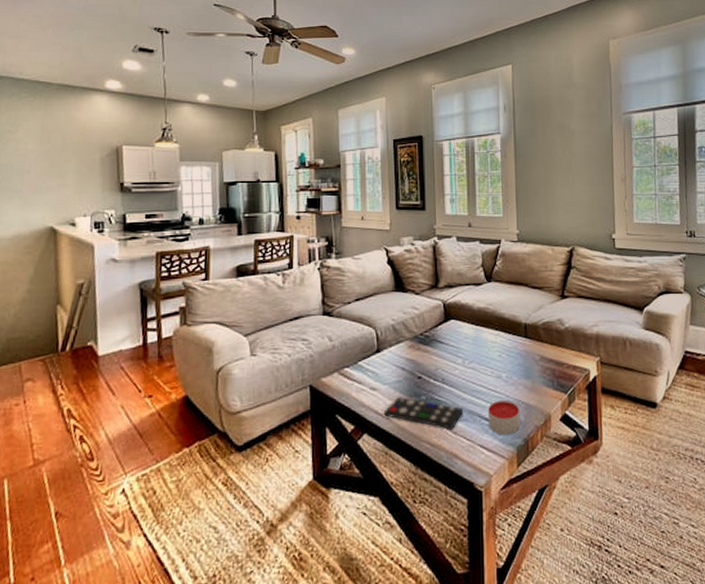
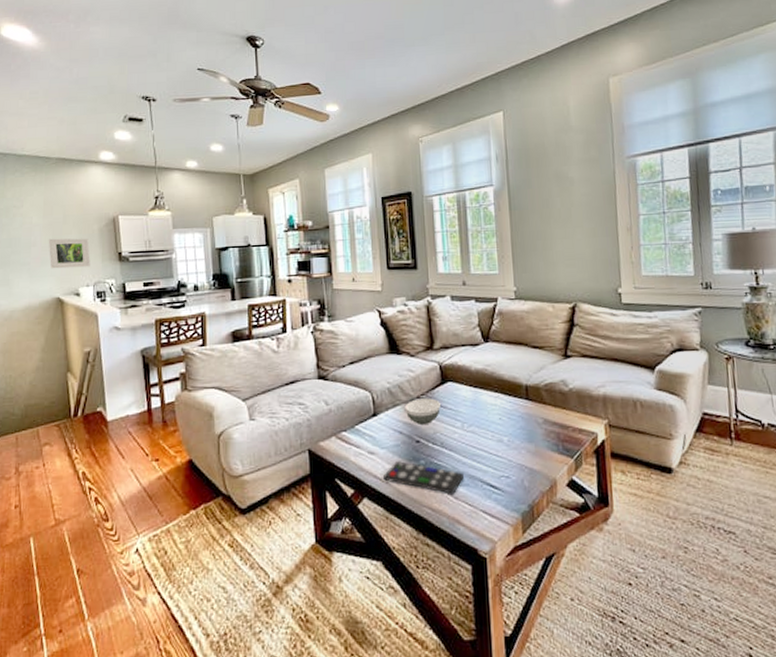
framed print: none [43,166,90,197] -> present [48,238,90,269]
bowl: none [408,335,443,361] -> present [405,398,440,424]
candle: present [488,399,520,435] -> none [490,464,524,501]

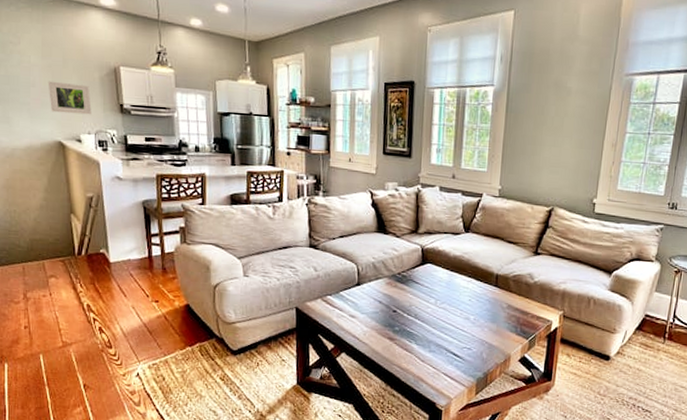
remote control: present [384,461,464,494] -> none [361,326,431,358]
bowl: present [405,398,440,424] -> none [386,275,418,298]

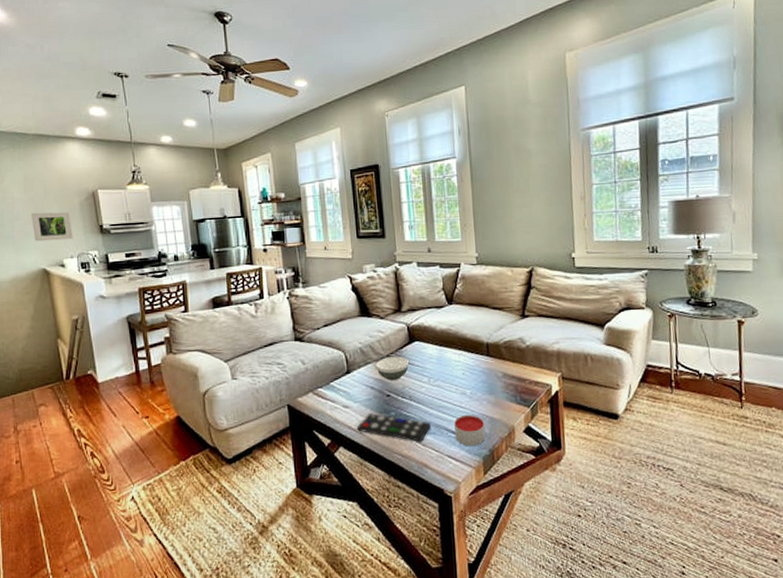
remote control: none [361,326,431,358] -> present [357,413,430,442]
bowl: none [386,275,418,298] -> present [375,356,409,380]
candle: none [453,338,484,368] -> present [454,414,485,447]

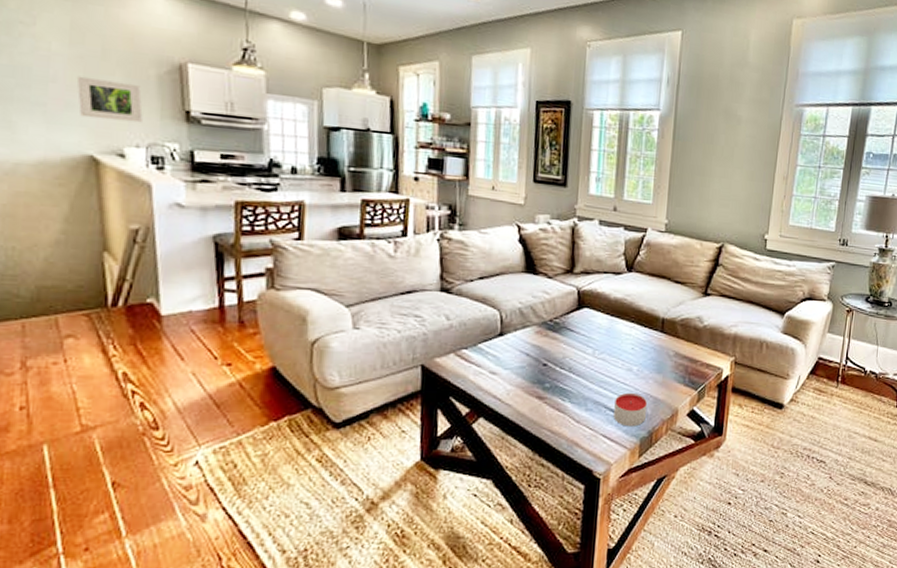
remote control: present [357,413,430,442] -> none [504,383,588,418]
bowl: present [375,356,409,380] -> none [535,322,574,348]

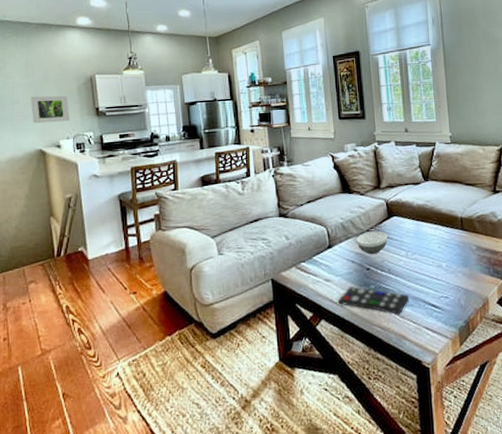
remote control: none [504,383,588,418] -> present [339,287,408,314]
bowl: none [535,322,574,348] -> present [356,231,387,254]
candle: present [614,392,648,427] -> none [431,286,461,318]

